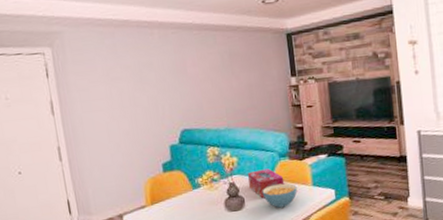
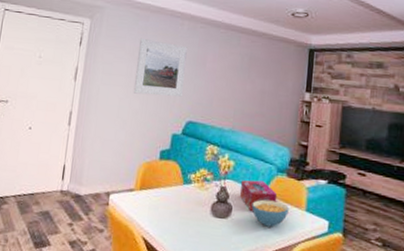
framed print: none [111,55,170,115] -> present [133,39,187,97]

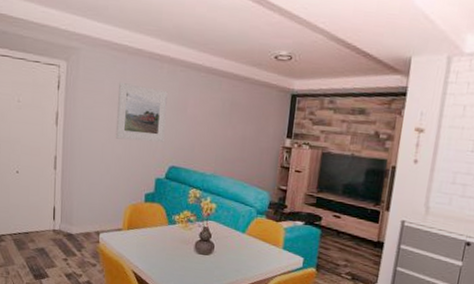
tissue box: present [240,180,278,211] -> none [222,221,257,249]
cereal bowl: present [251,199,289,227] -> none [232,238,267,263]

